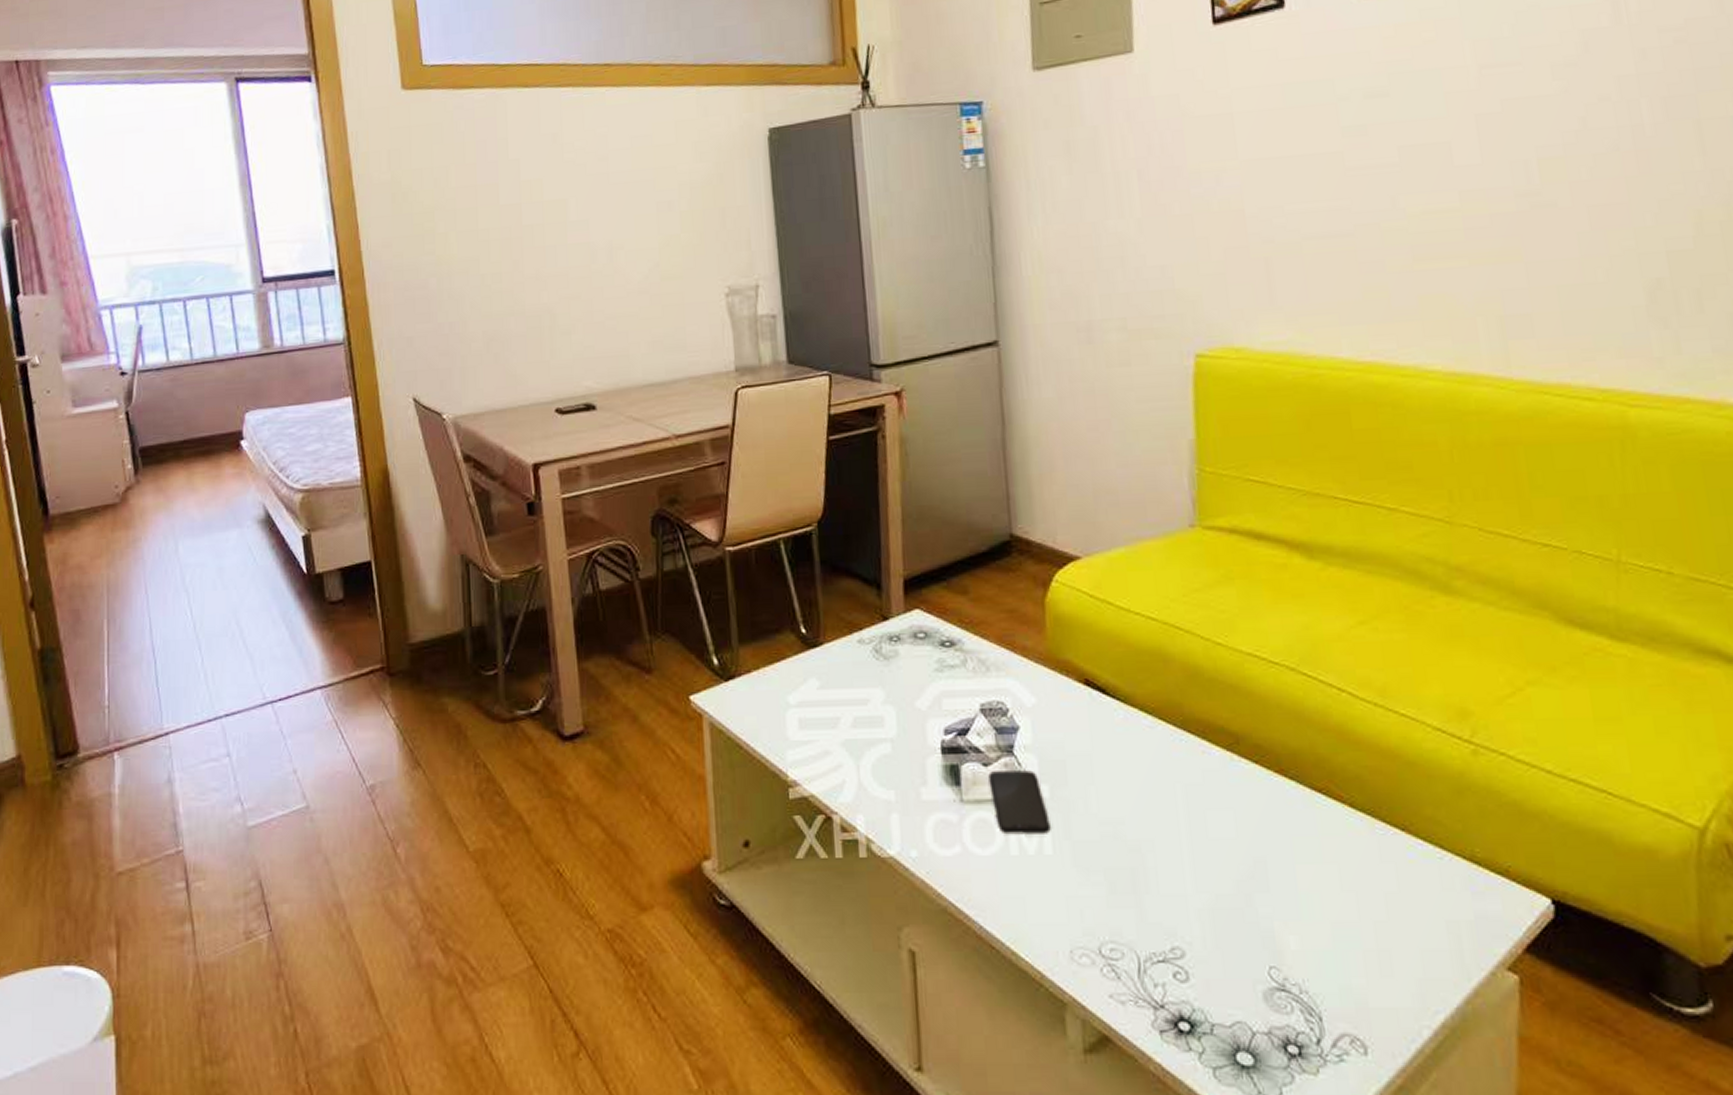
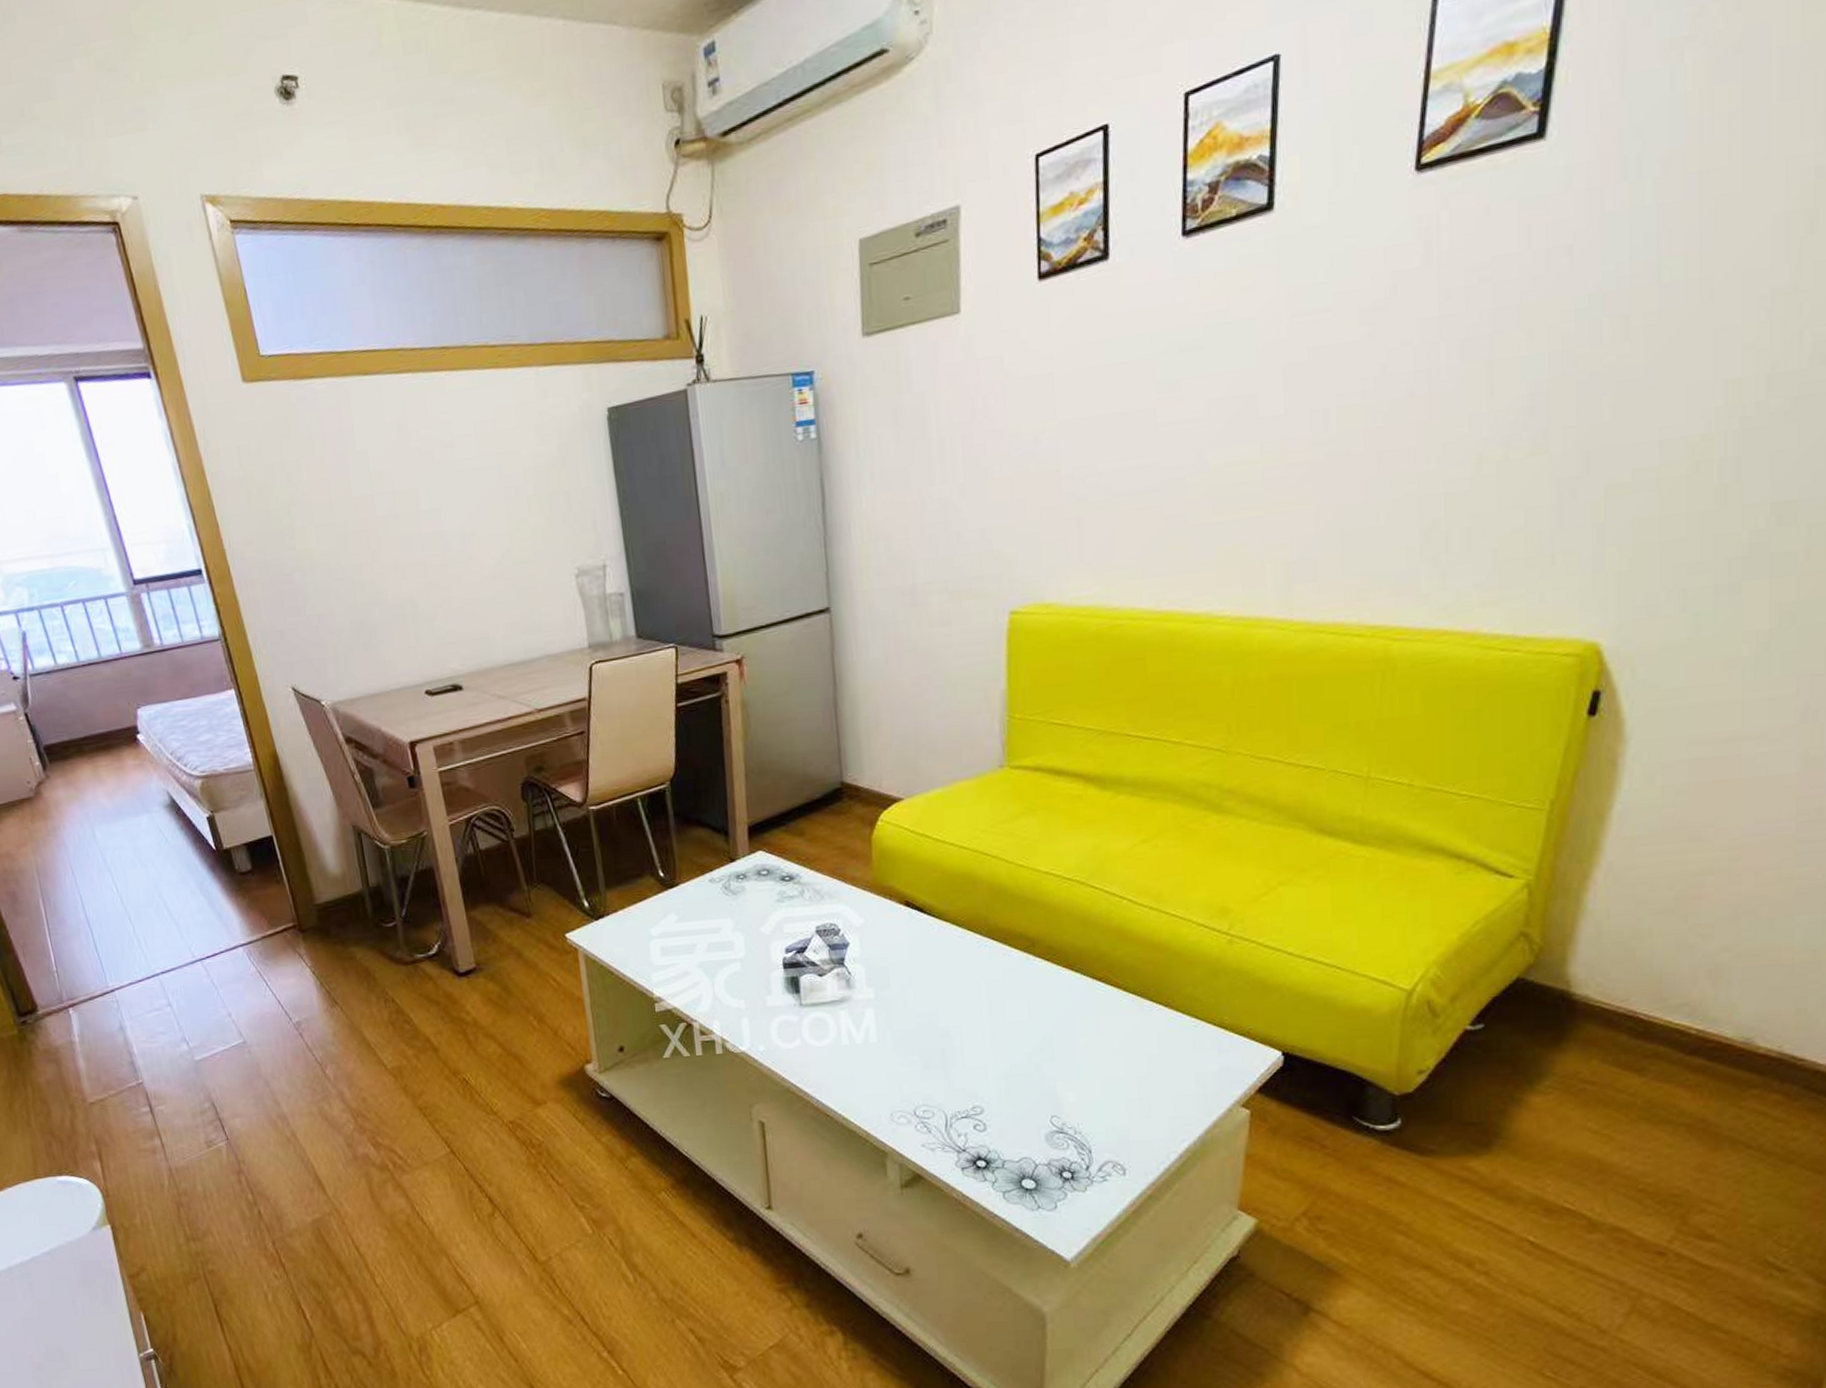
smartphone: present [988,770,1051,835] -> none [823,977,876,1029]

